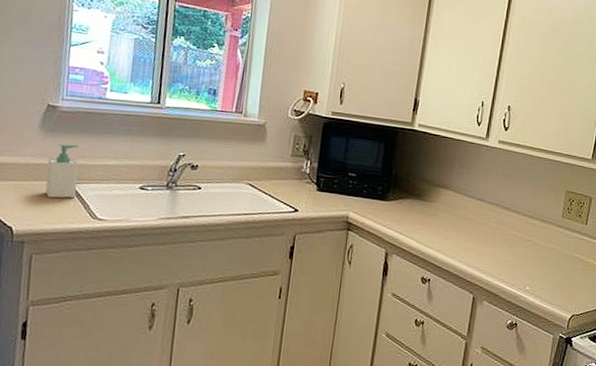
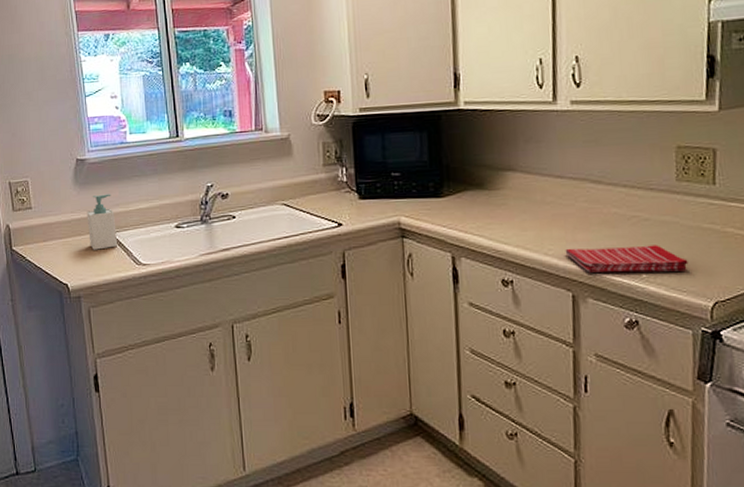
dish towel: none [473,258,559,288] -> present [565,245,689,273]

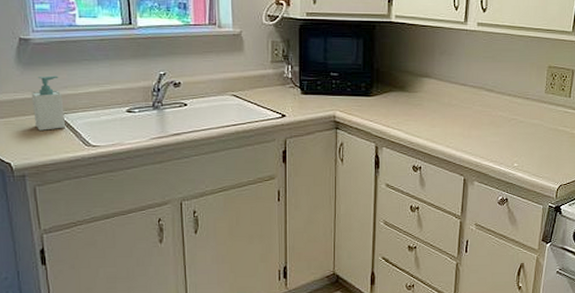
dish towel: present [565,245,689,273] -> none [462,141,546,162]

